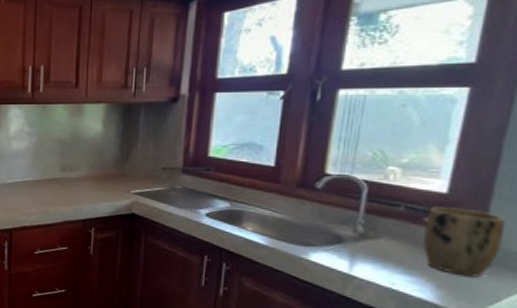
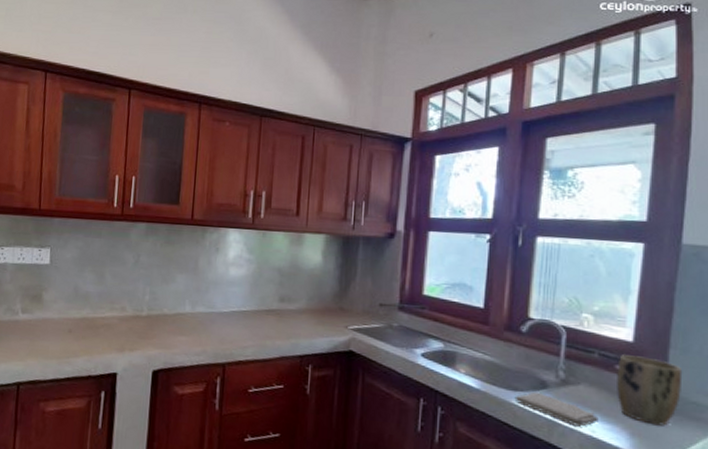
washcloth: none [305,246,400,279] -> present [514,391,599,427]

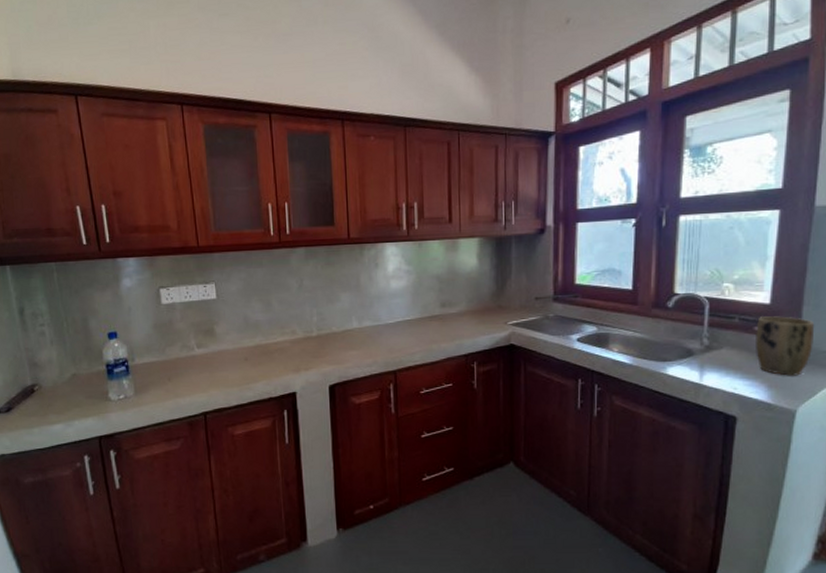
washcloth: present [514,391,599,427] -> none [664,360,740,386]

